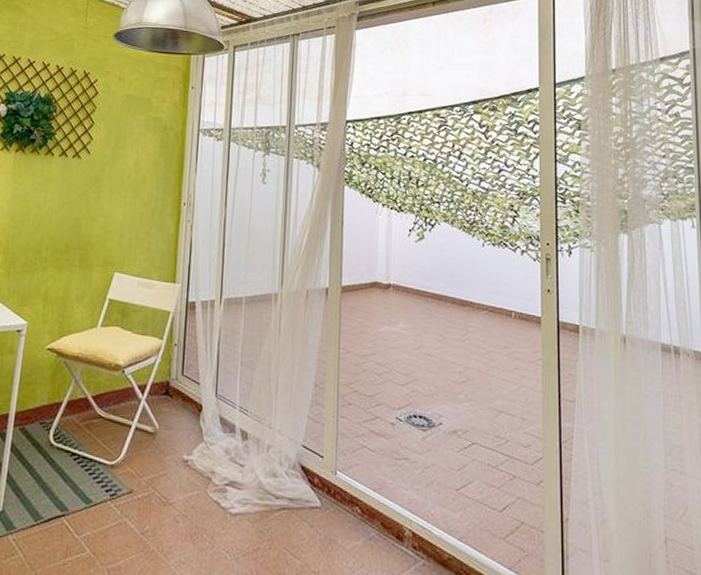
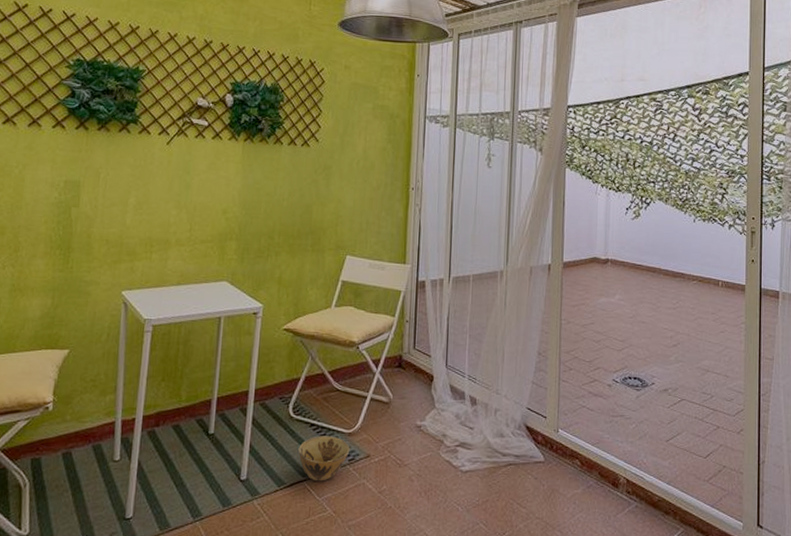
woven basket: none [57,466,112,518] -> present [298,436,350,482]

